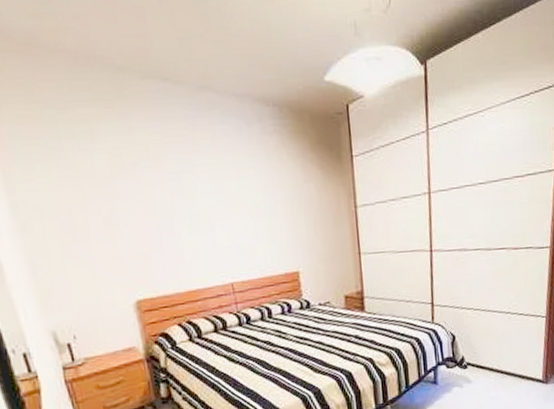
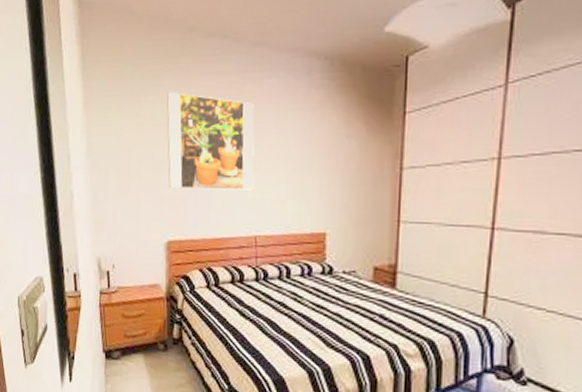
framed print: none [106,140,223,245] -> present [167,92,255,190]

